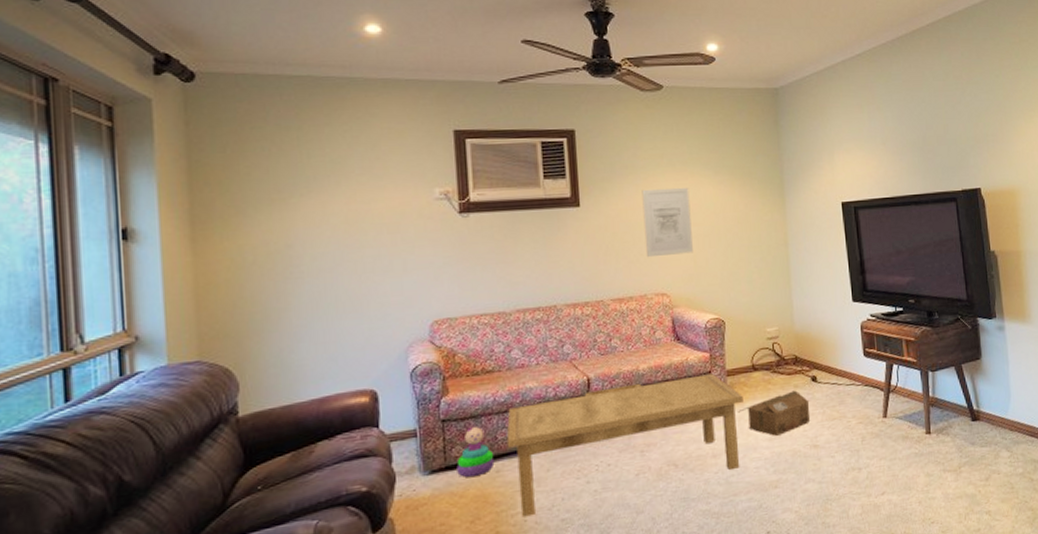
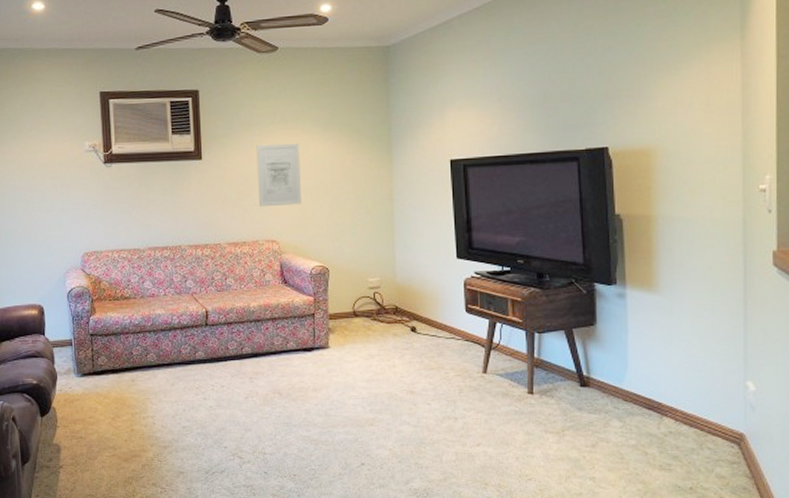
stacking toy: present [456,427,495,477] -> none [101,343,131,382]
coffee table: present [506,373,743,517] -> none [140,316,344,421]
cardboard box: present [738,390,811,436] -> none [338,338,408,378]

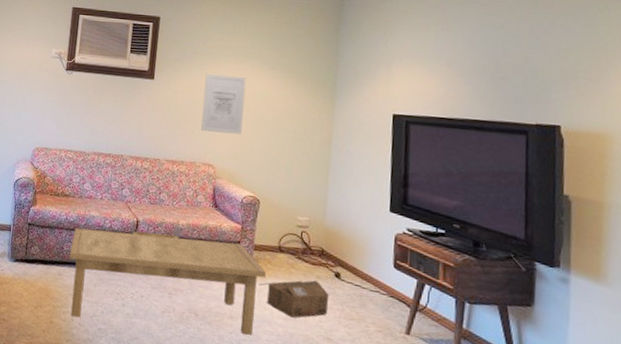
coffee table: none [140,316,344,421] -> present [69,228,266,335]
cardboard box: none [338,338,408,378] -> present [259,280,330,318]

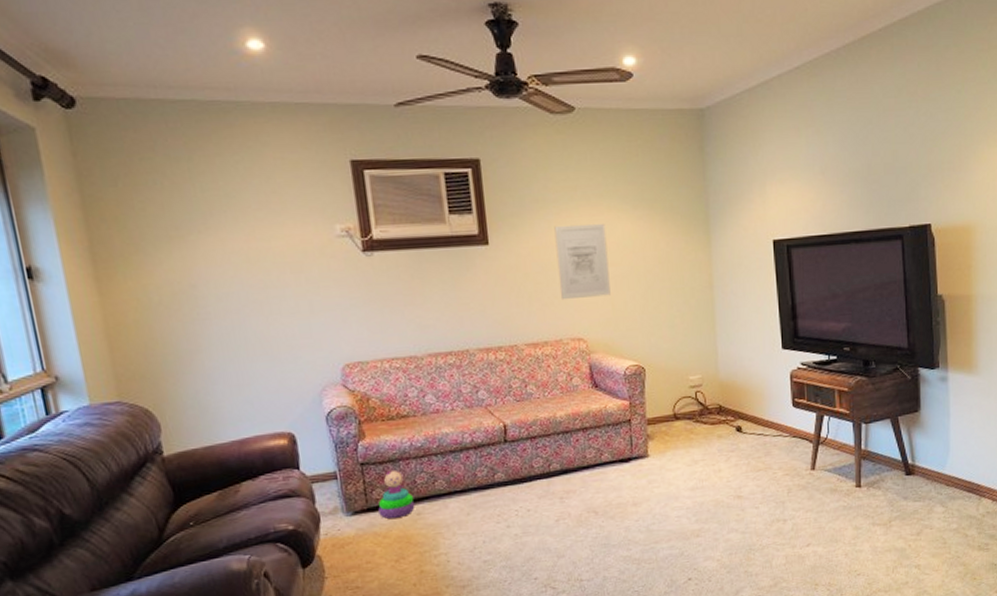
stacking toy: none [32,235,59,274] -> present [378,471,415,519]
coffee table: present [69,228,266,335] -> none [425,422,664,558]
cardboard box: present [259,280,330,318] -> none [659,440,735,486]

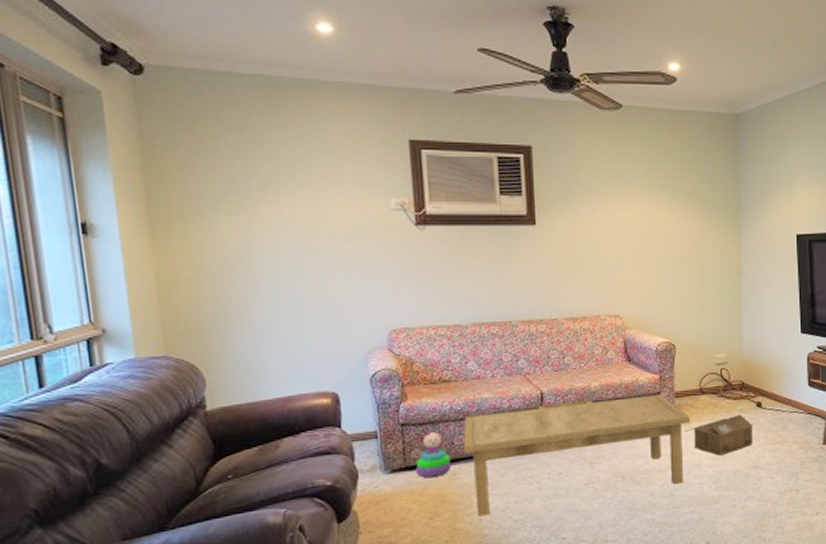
coffee table: none [425,422,664,558] -> present [463,394,690,517]
wall art: present [554,223,611,301] -> none [598,211,647,280]
cardboard box: none [659,440,735,486] -> present [685,414,754,456]

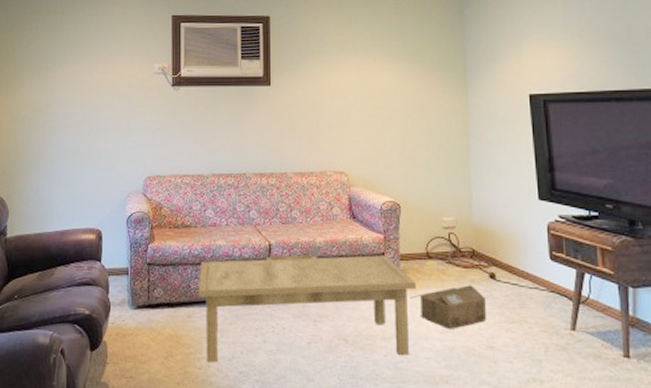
stacking toy: present [415,432,452,478] -> none [157,274,187,317]

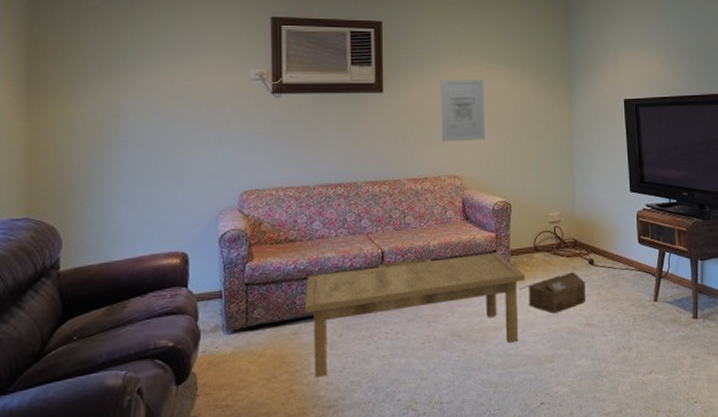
wall art: none [326,72,372,137] -> present [440,78,485,142]

